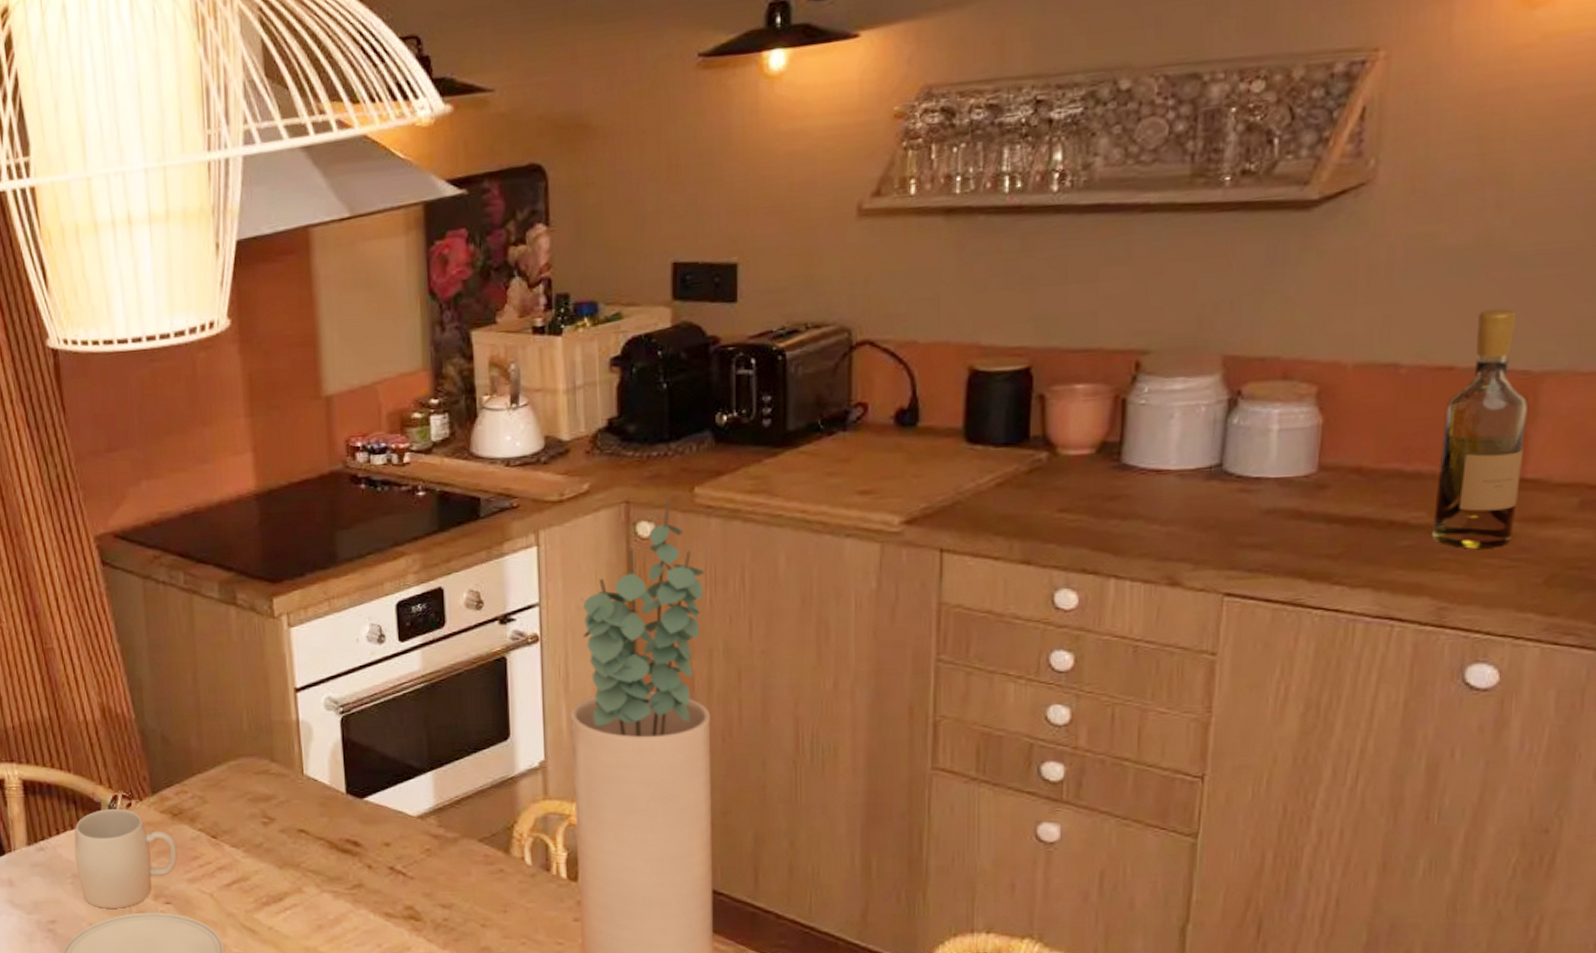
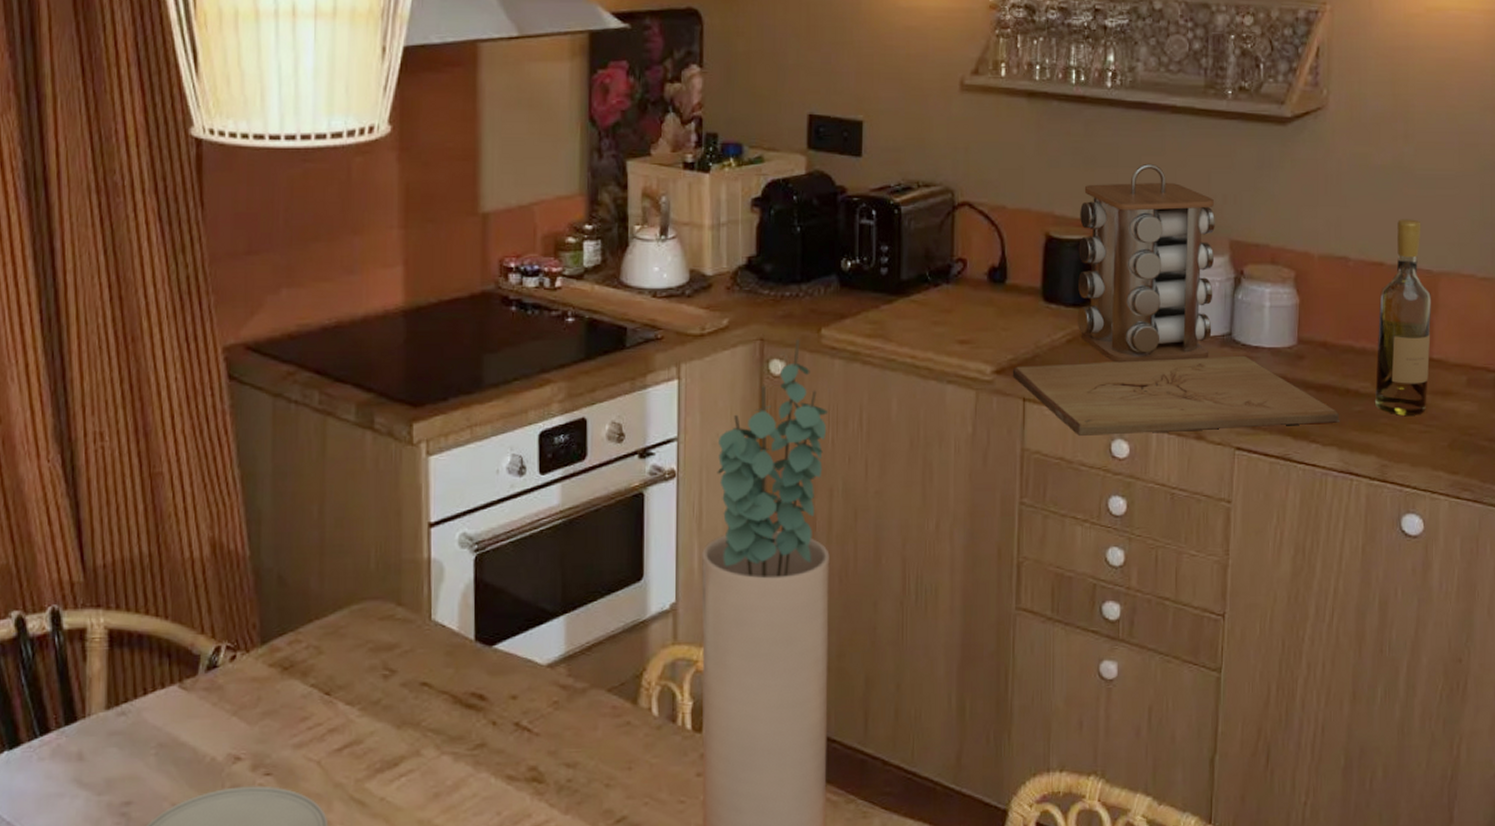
mug: present [74,808,178,909] -> none [163,661,284,784]
cutting board: none [926,488,1378,588] -> present [1012,355,1340,437]
spice rack: none [1010,274,1202,505] -> present [1077,163,1215,363]

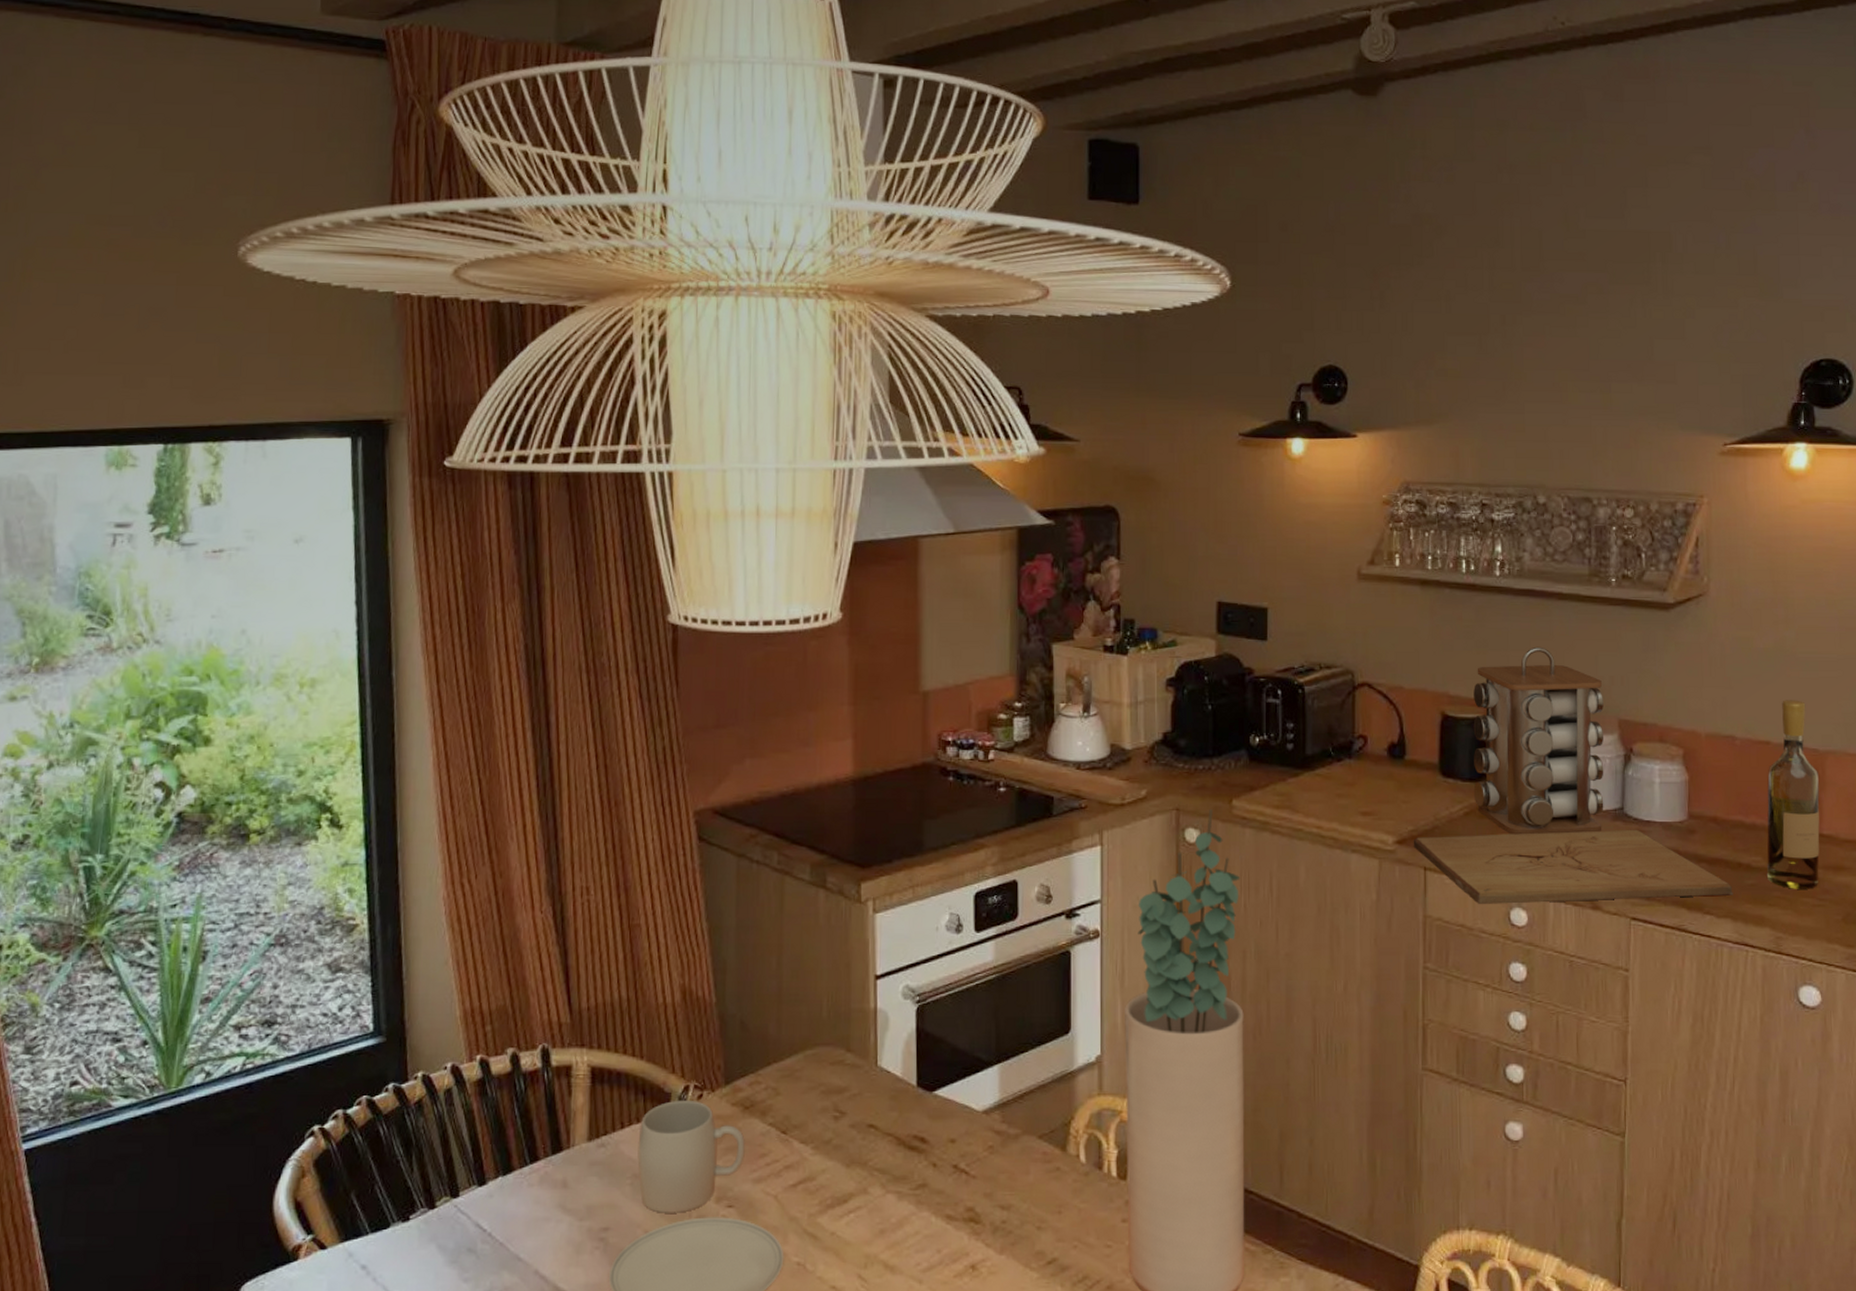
mug: none [163,661,284,784] -> present [637,1100,745,1213]

